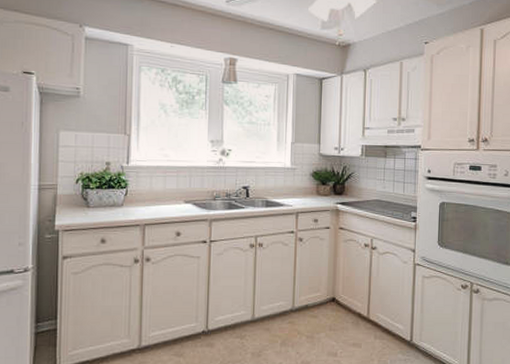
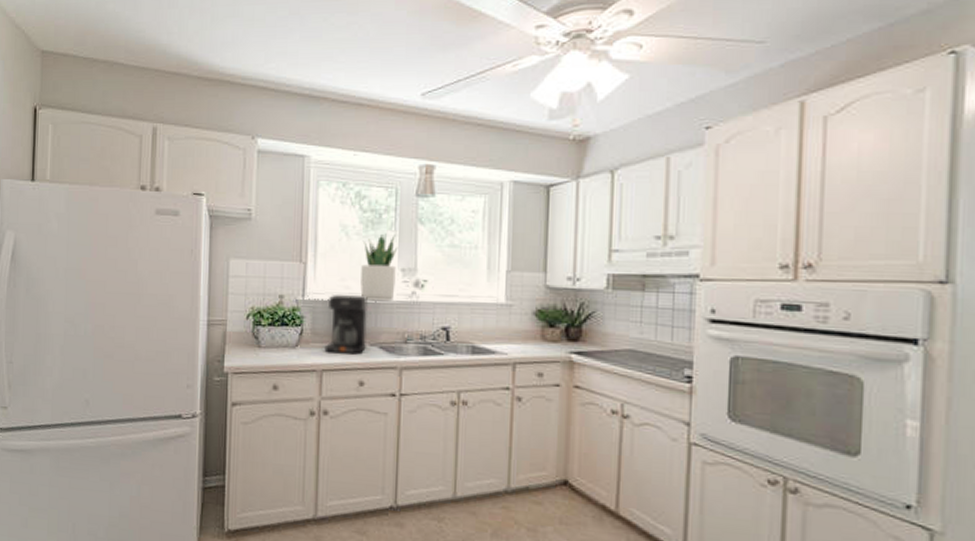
coffee maker: none [146,161,184,211] -> present [324,294,368,355]
planter: none [177,111,208,167] -> present [360,233,398,302]

